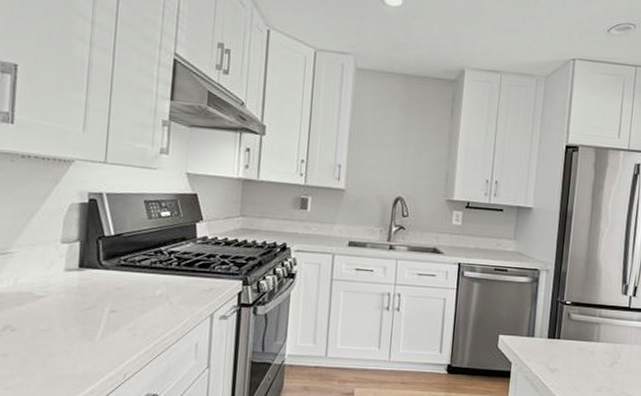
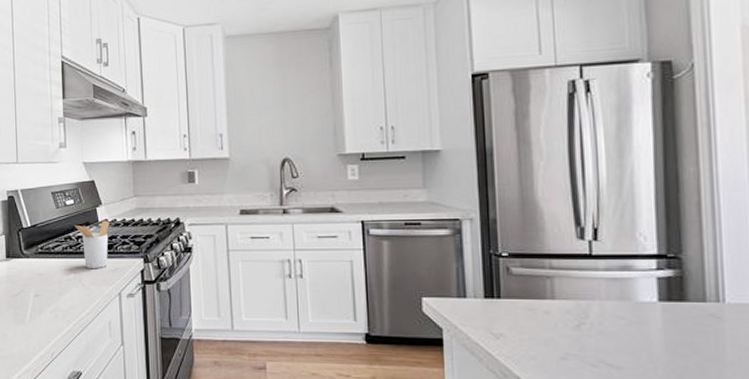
utensil holder: none [168,237,209,287] -> present [75,220,109,268]

